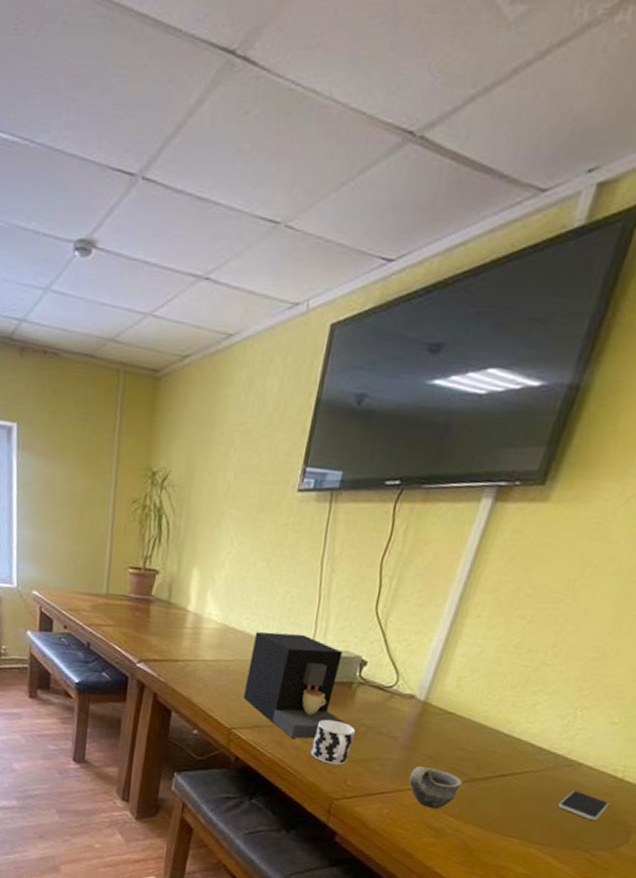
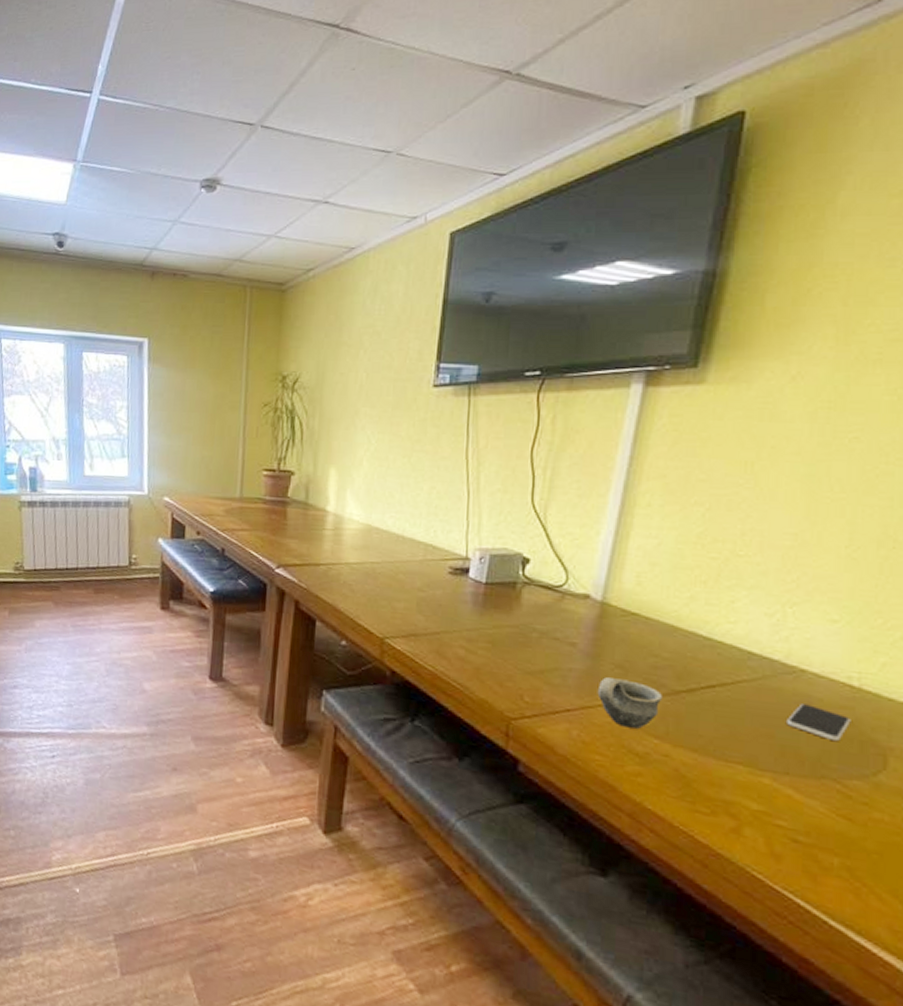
coffee maker: present [243,631,346,739] -> none [394,530,514,648]
cup: present [310,719,355,765] -> none [477,624,526,678]

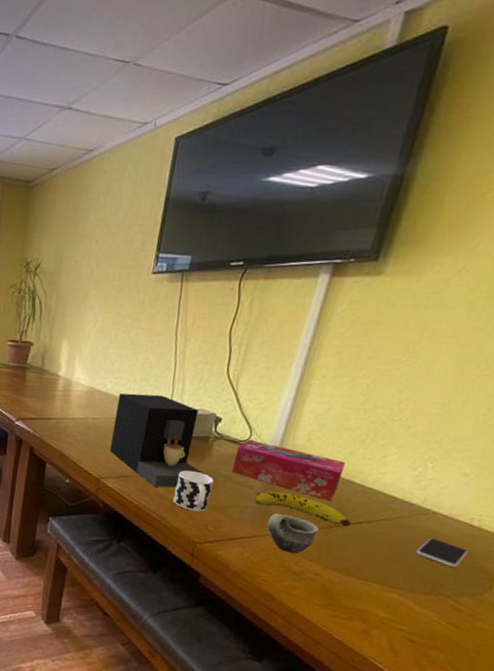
coffee maker: none [394,530,514,648] -> present [109,393,205,488]
cup: none [477,624,526,678] -> present [173,470,213,512]
tissue box: none [548,584,686,660] -> present [232,439,345,501]
fruit: none [578,648,701,692] -> present [253,491,351,527]

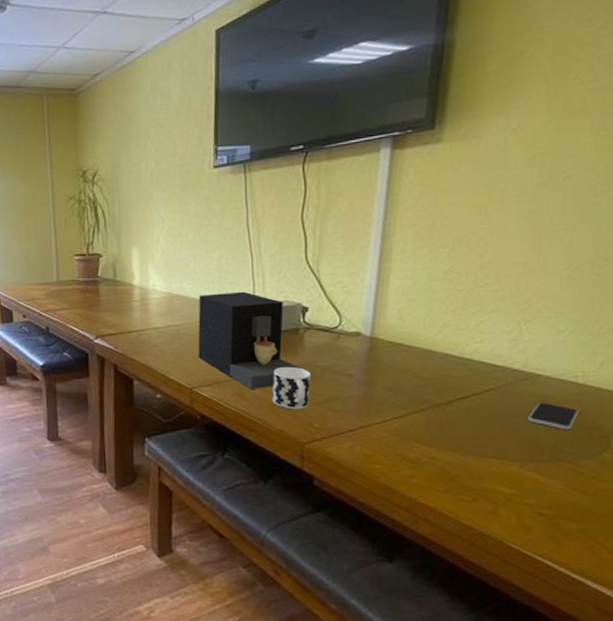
tissue box: present [232,439,345,501] -> none [328,325,440,379]
fruit: present [253,491,351,527] -> none [355,375,457,403]
cup: present [267,513,320,554] -> none [373,400,427,439]

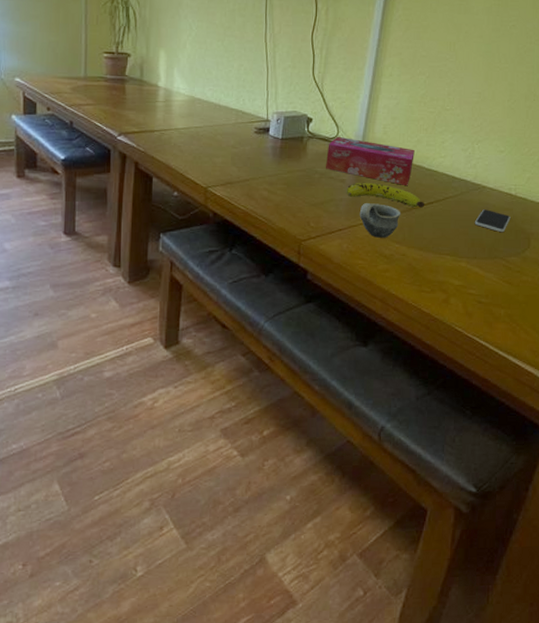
coffee maker: present [198,291,300,389] -> none [214,99,303,190]
cup: present [272,366,311,410] -> none [277,170,311,210]
tissue box: none [328,325,440,379] -> present [326,136,415,186]
fruit: none [355,375,457,403] -> present [346,182,424,208]
cup: none [373,400,427,439] -> present [359,203,401,238]

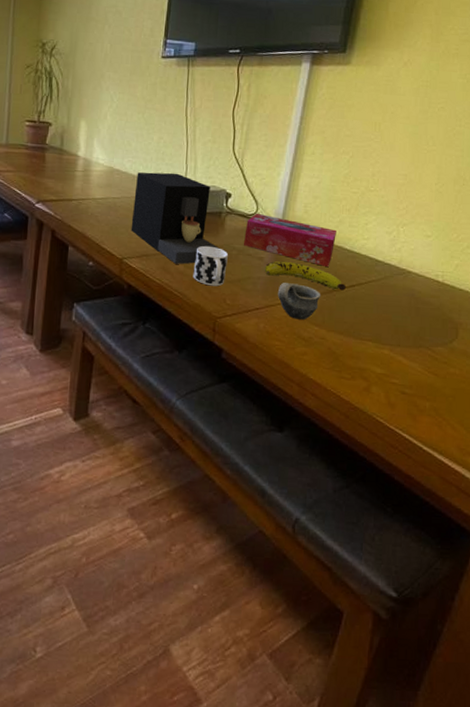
coffee maker: none [214,99,303,190] -> present [131,172,220,264]
cup: none [277,170,311,210] -> present [193,245,228,286]
smartphone: present [475,209,511,232] -> none [399,295,437,320]

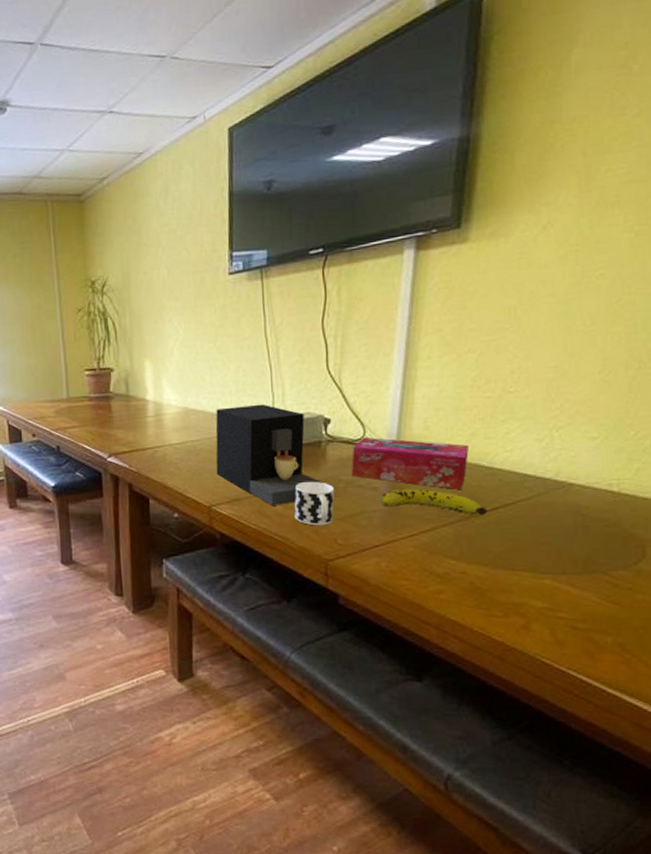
cup: present [277,283,321,320] -> none [399,513,456,554]

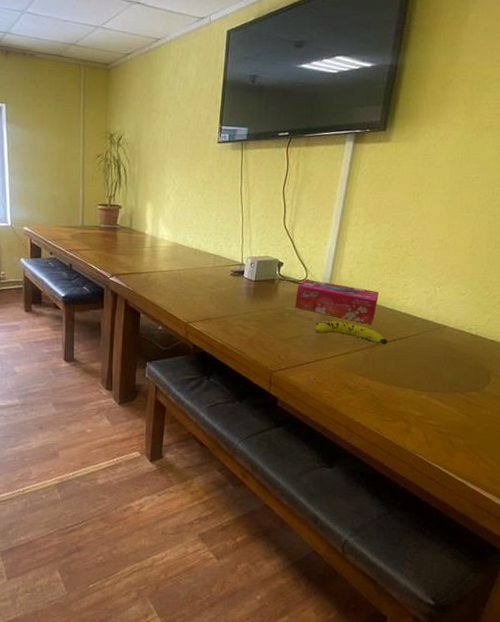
coffee maker: present [215,404,323,506] -> none [194,246,274,326]
cup: present [294,481,334,526] -> none [250,309,281,344]

